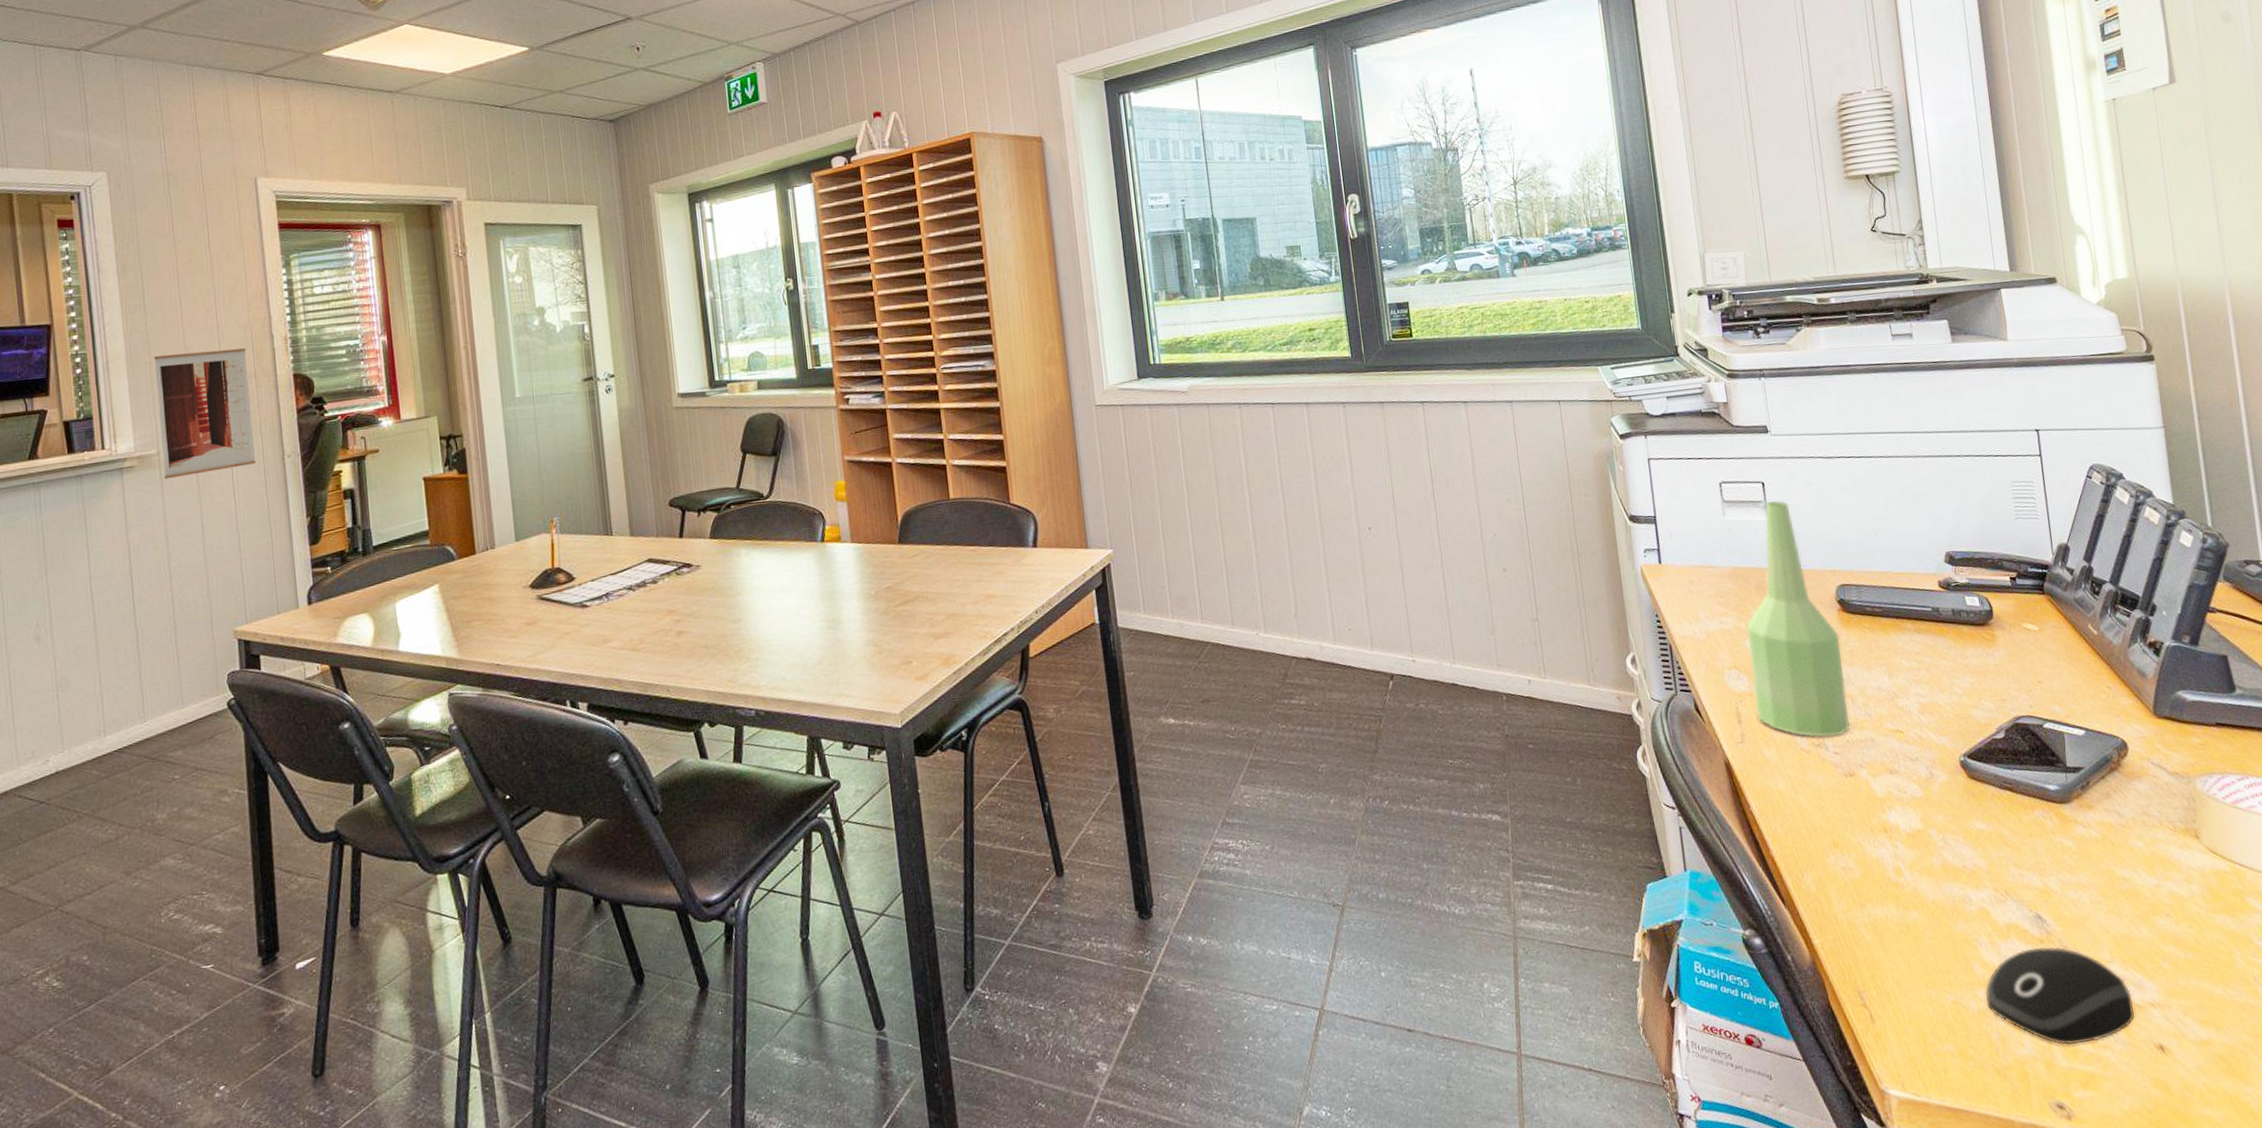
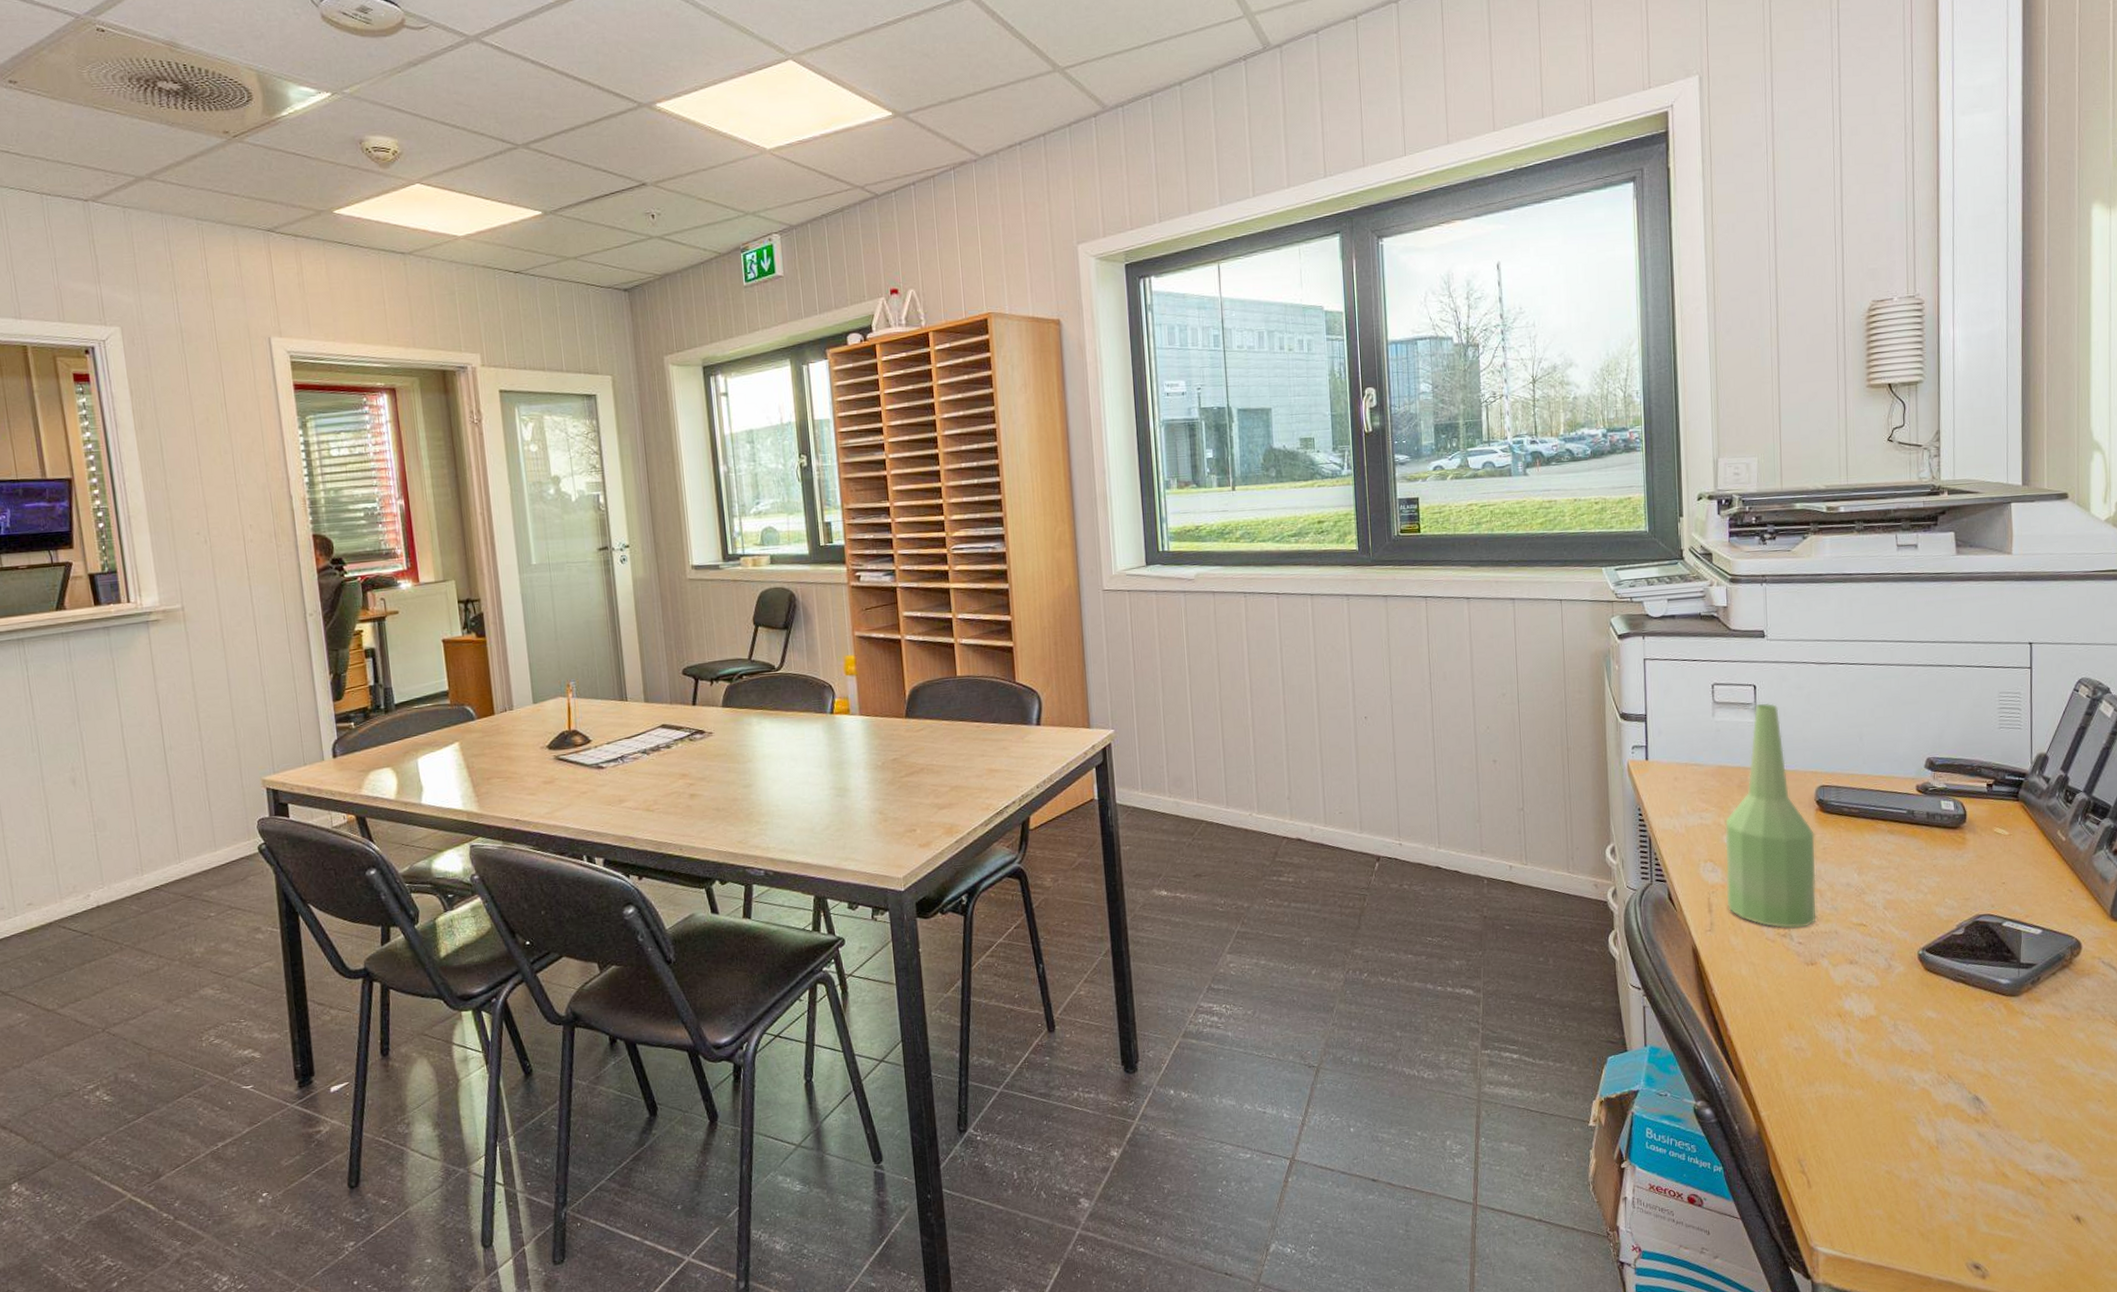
wall art: present [154,348,257,480] -> none [174,507,279,634]
computer mouse: present [1985,946,2135,1045] -> none [1917,1125,2057,1213]

